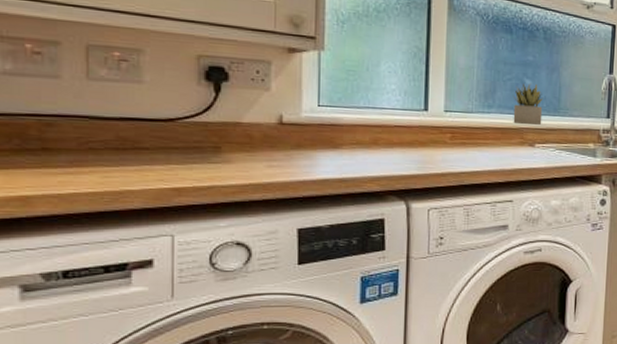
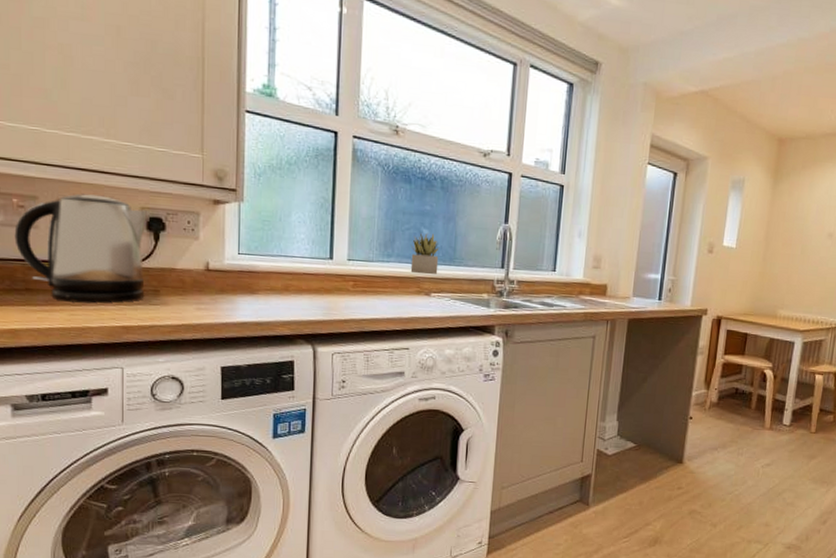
kettle: none [27,39,205,163] -> present [14,194,147,302]

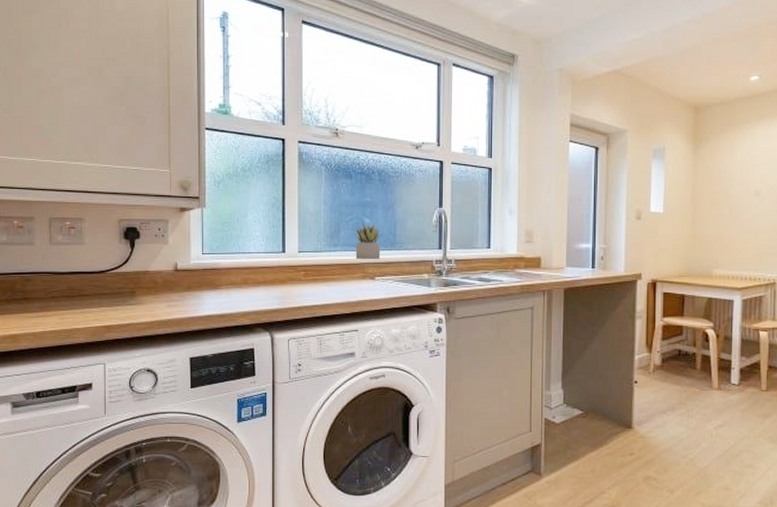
kettle: present [14,194,147,302] -> none [15,212,124,307]

